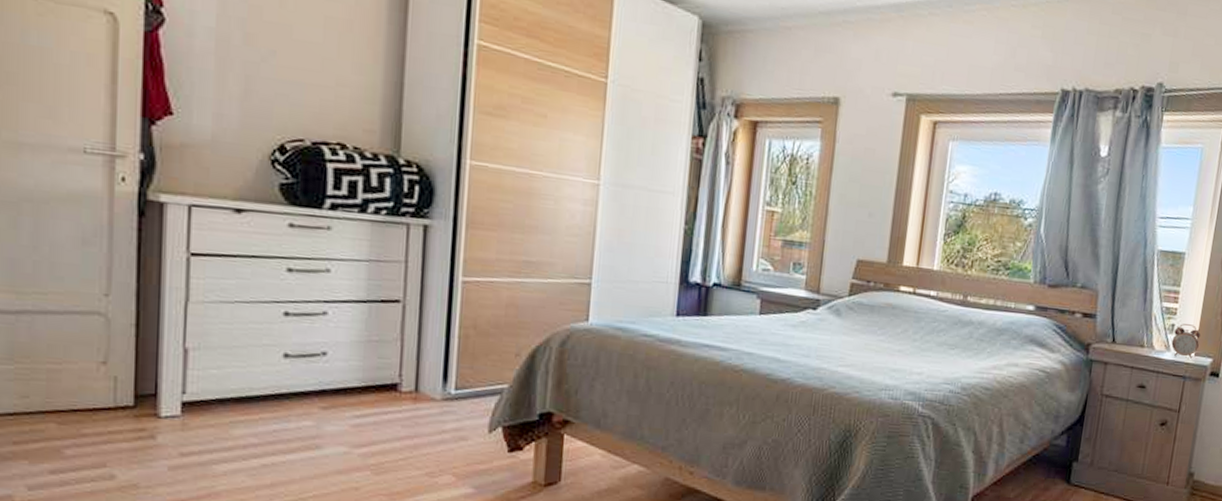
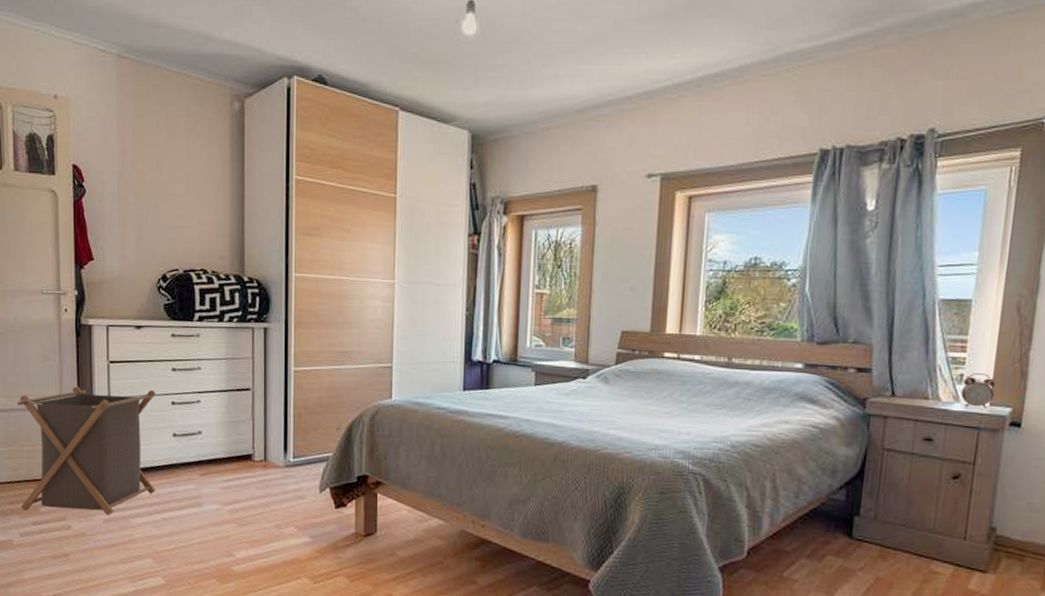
laundry basket: none [31,284,261,460] -> present [18,387,156,515]

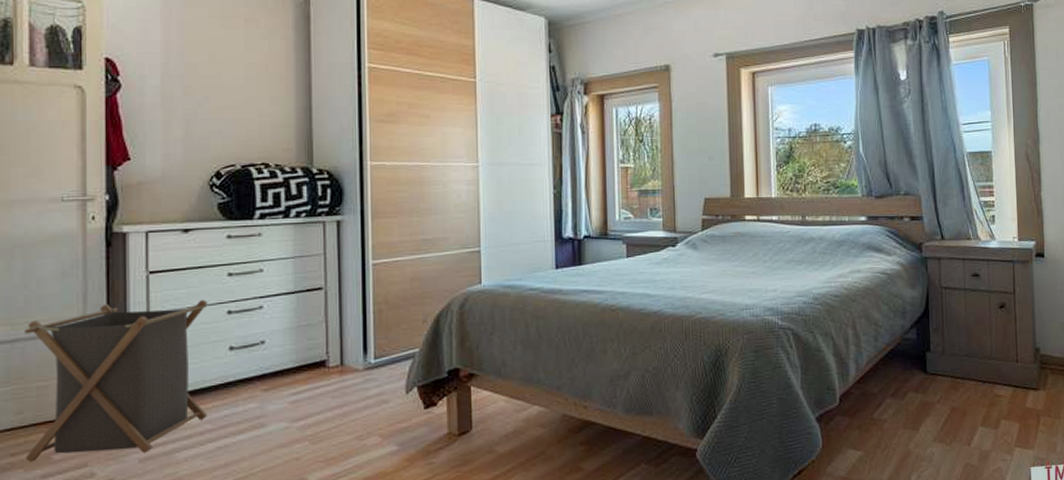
alarm clock: present [960,373,996,409] -> none [995,213,1020,244]

